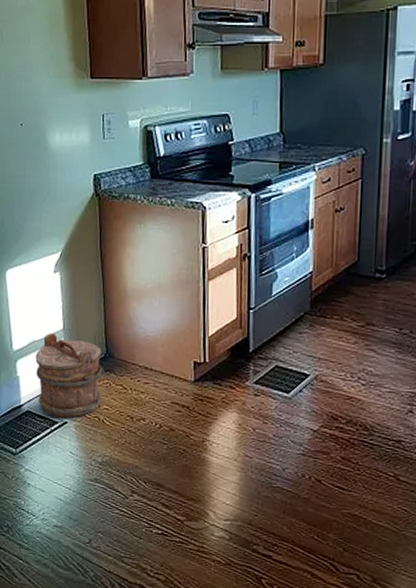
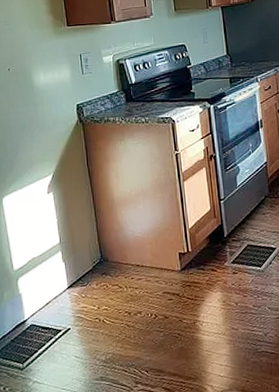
bucket: present [35,332,103,418] -> none [36,247,100,326]

